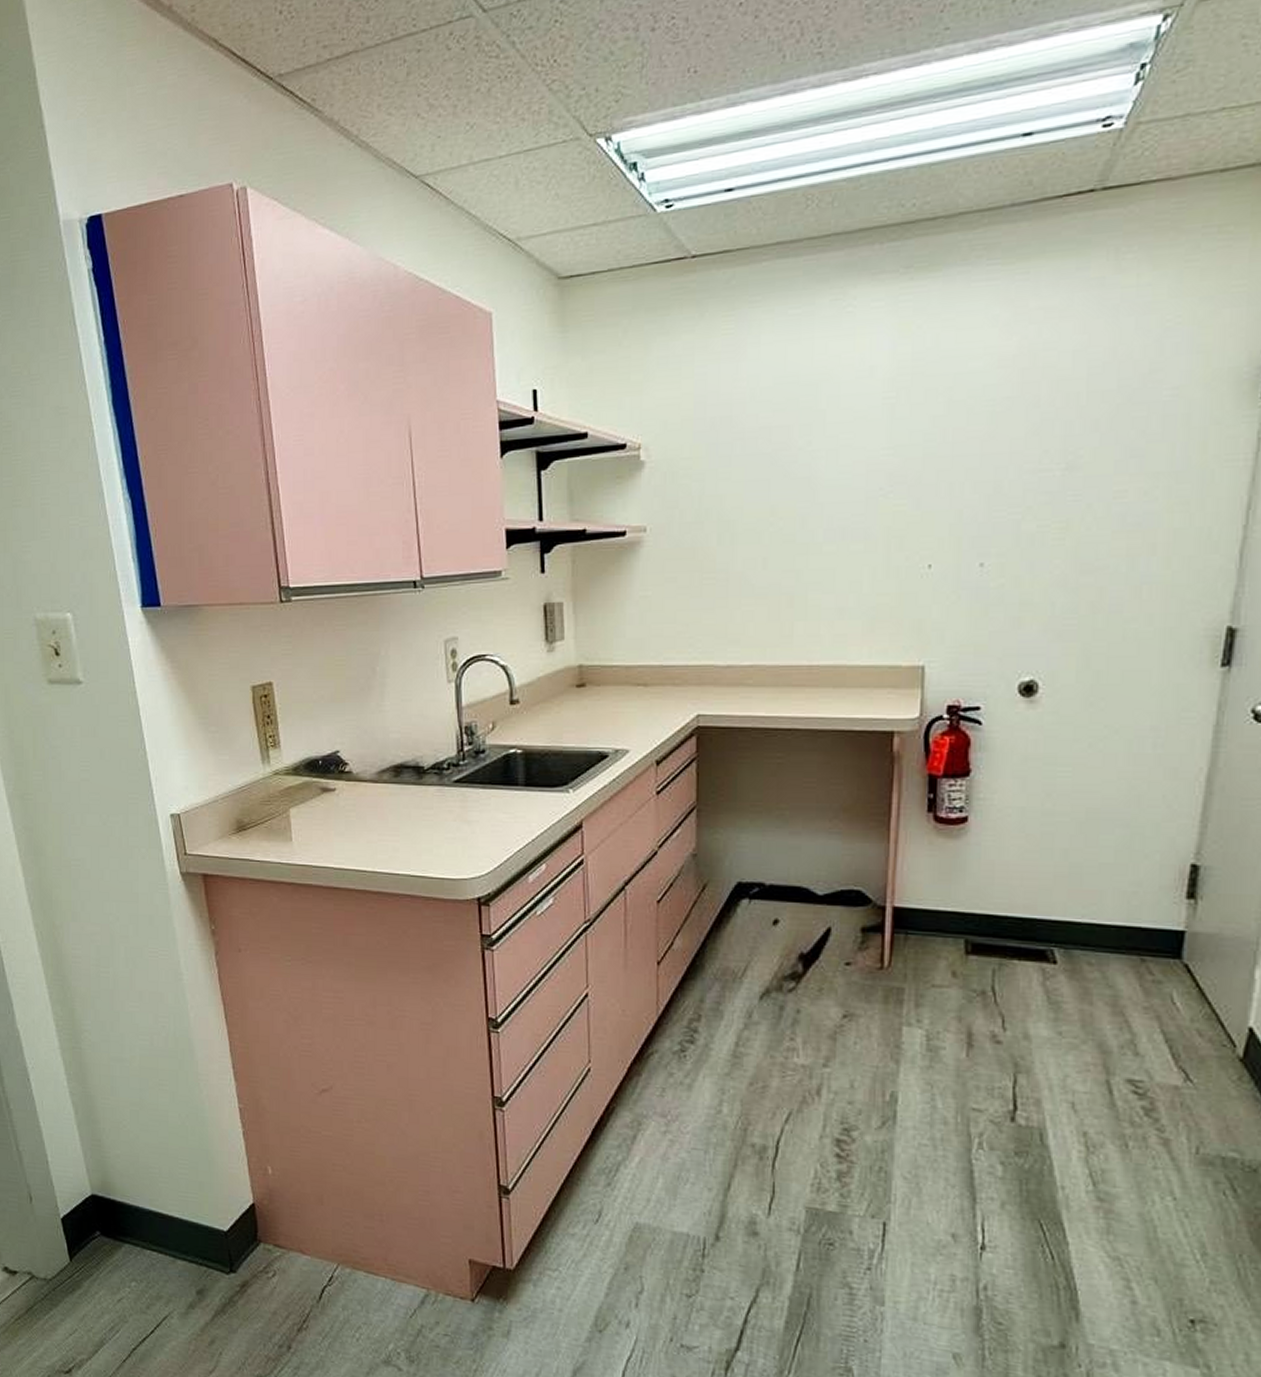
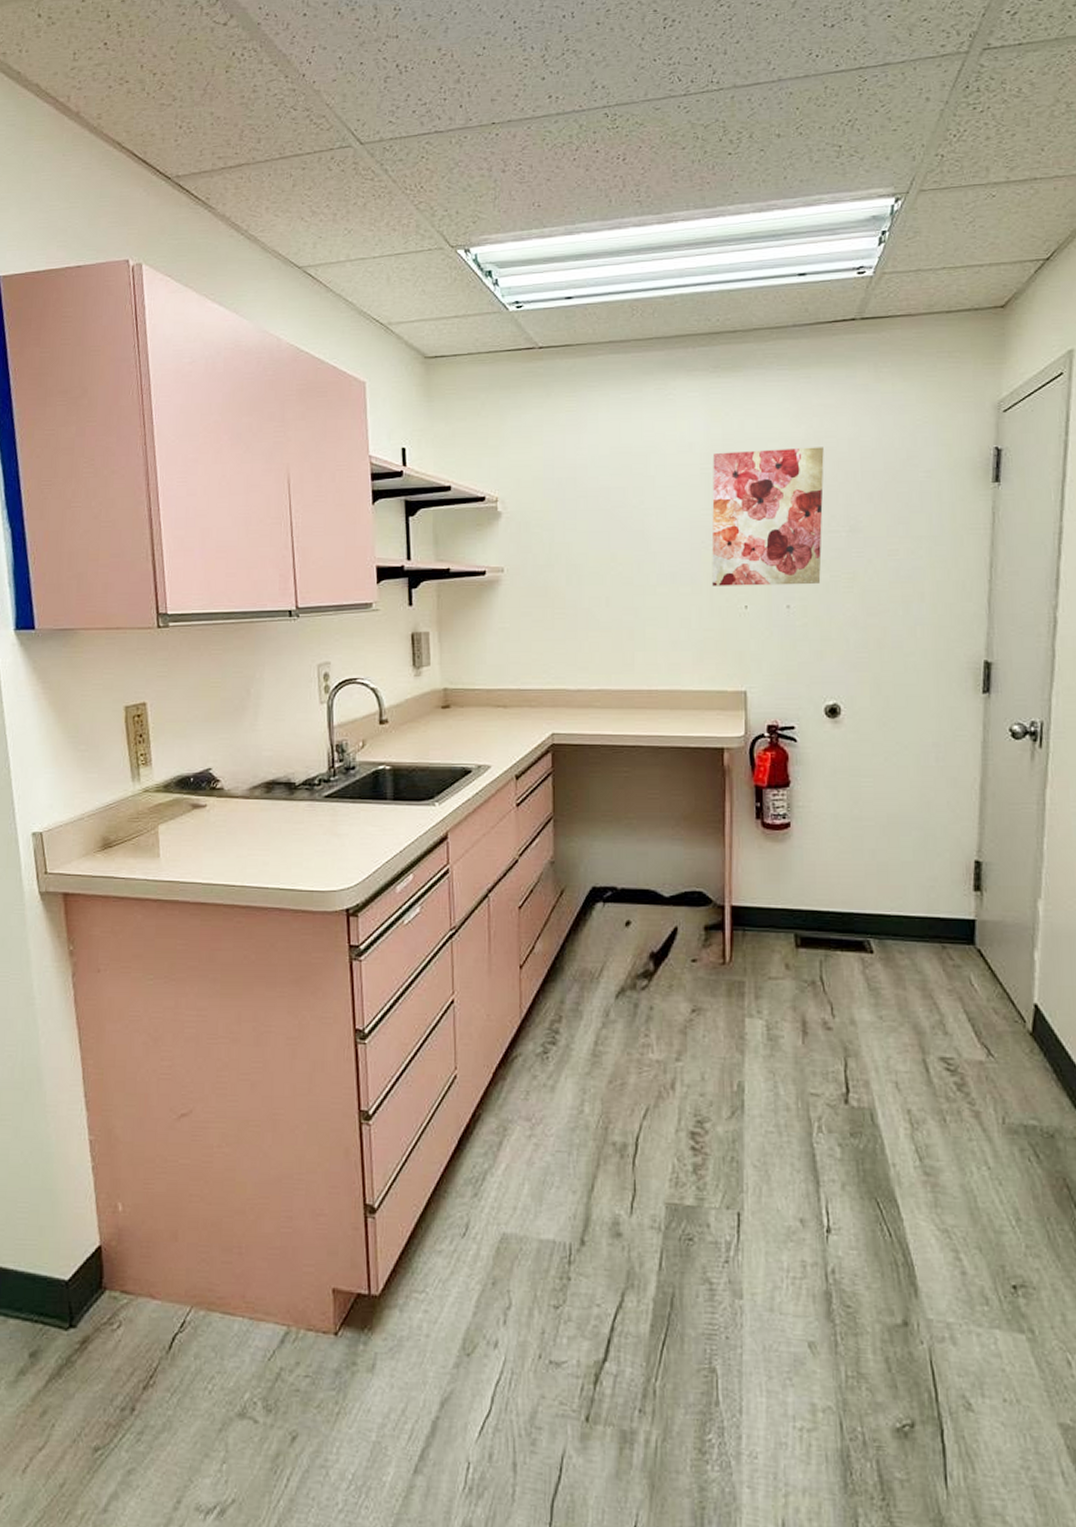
wall art: none [890,363,1040,542] -> present [712,447,824,586]

